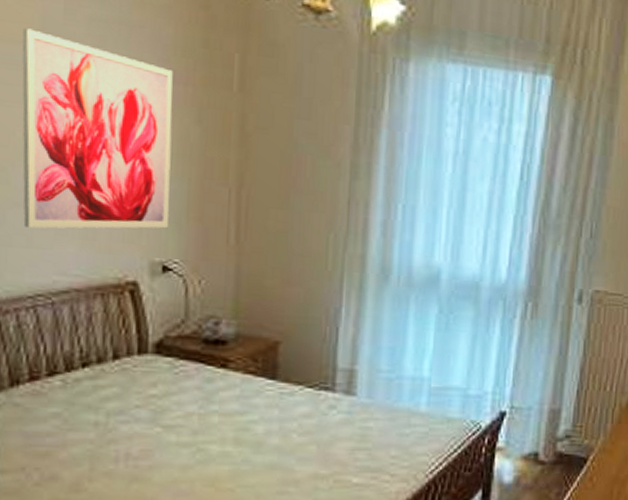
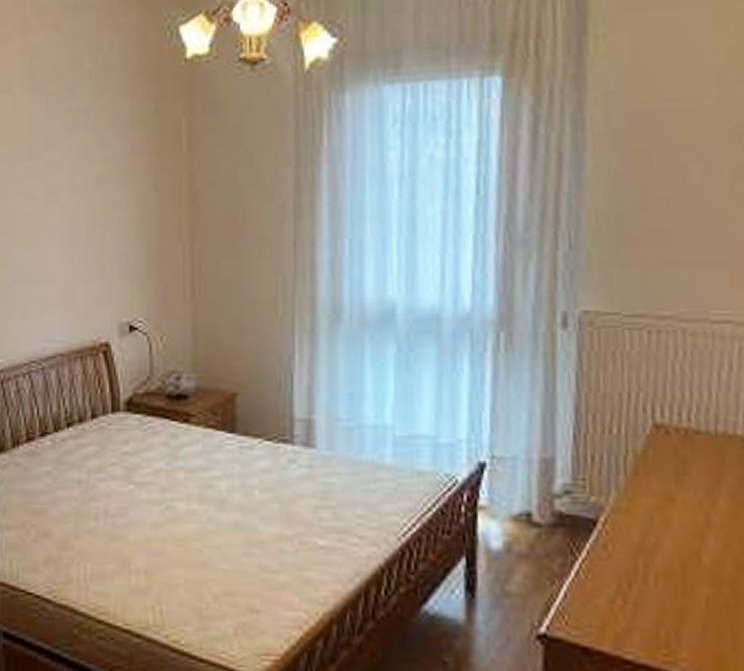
wall art: present [21,27,173,229] -> none [16,129,134,301]

